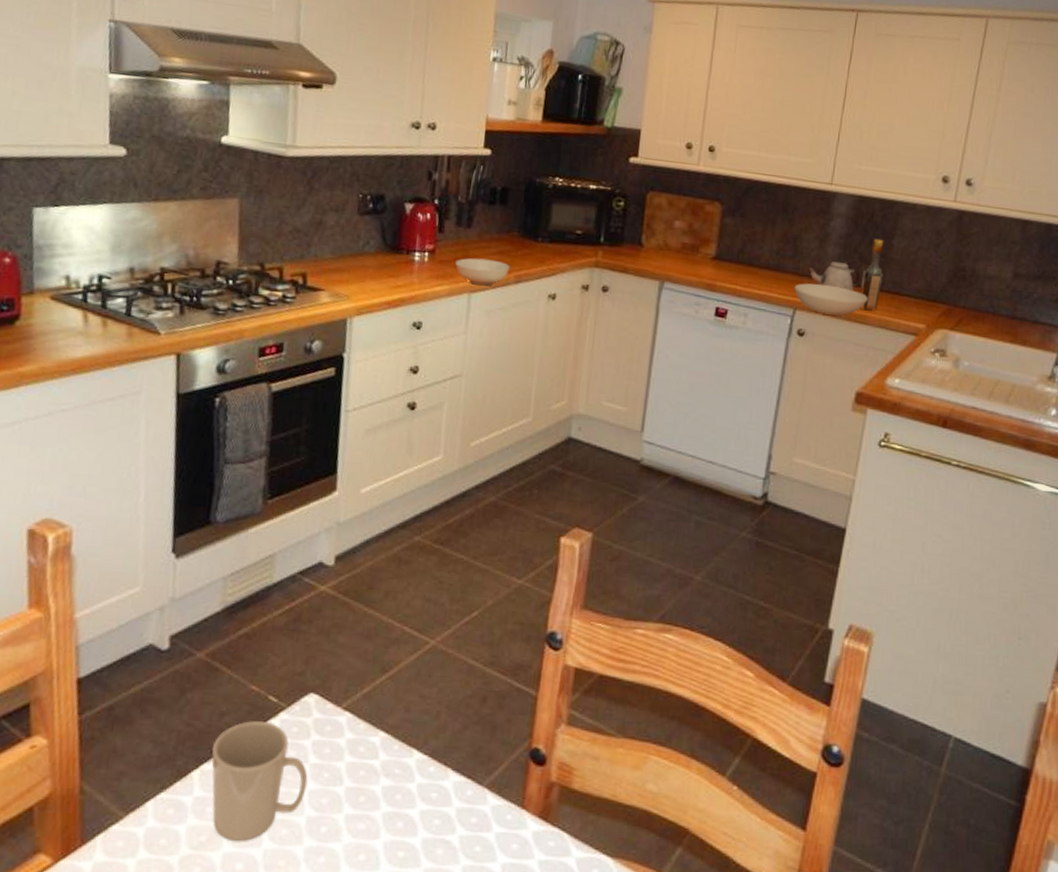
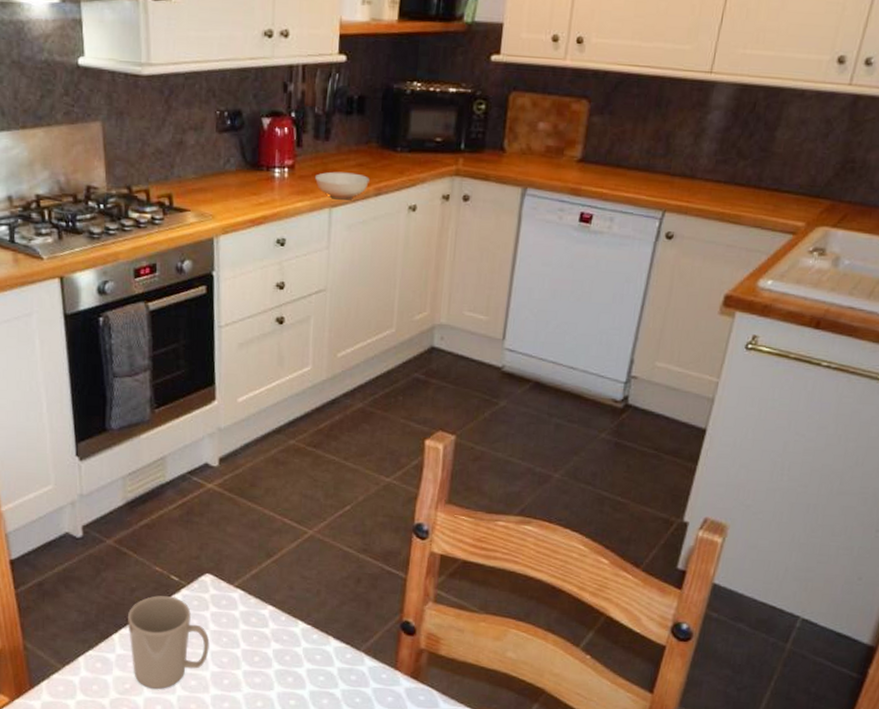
dish: present [794,283,868,316] -> none [664,183,744,216]
teapot: present [808,258,861,291] -> none [681,155,737,190]
bottle: present [859,238,884,312] -> none [734,131,766,211]

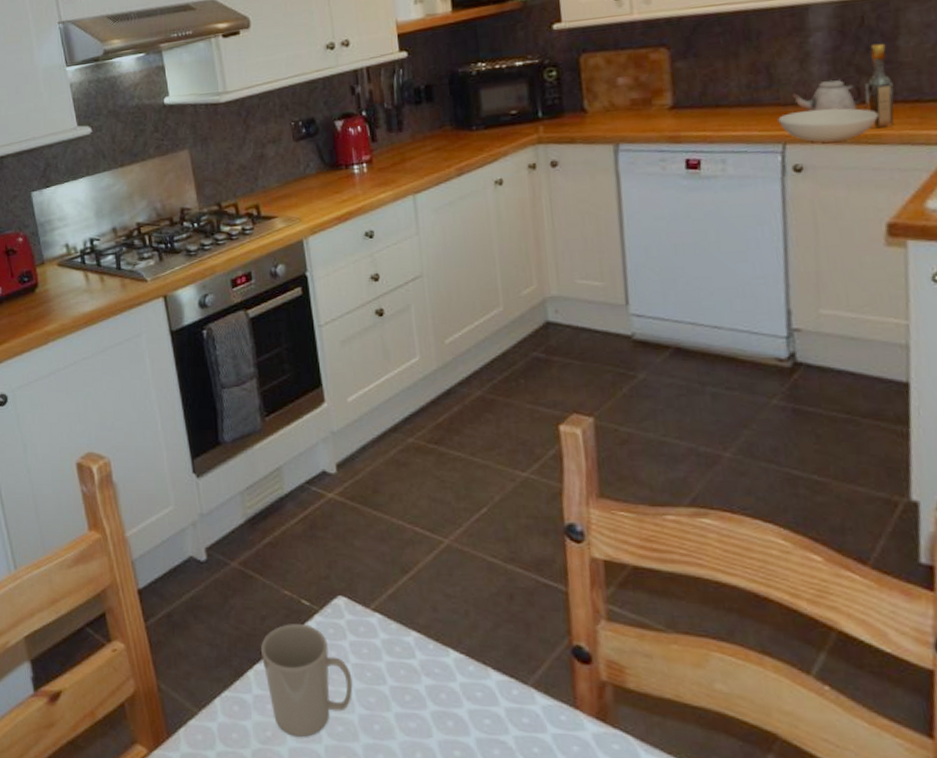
bowl: present [314,171,370,200] -> none [393,157,450,186]
dish: none [664,183,744,216] -> present [778,108,879,143]
teapot: none [681,155,737,190] -> present [791,76,864,111]
bottle: none [734,131,766,211] -> present [864,43,895,130]

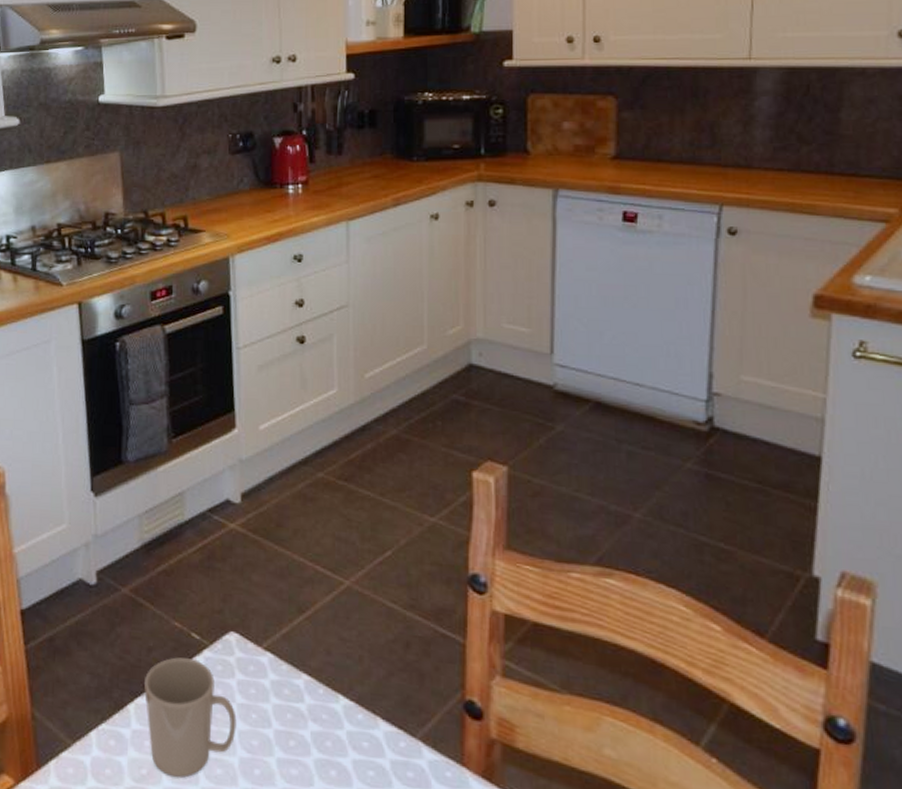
dish: present [778,108,879,143] -> none [717,173,815,208]
teapot: present [791,76,864,111] -> none [733,142,802,178]
bottle: present [864,43,895,130] -> none [802,114,832,200]

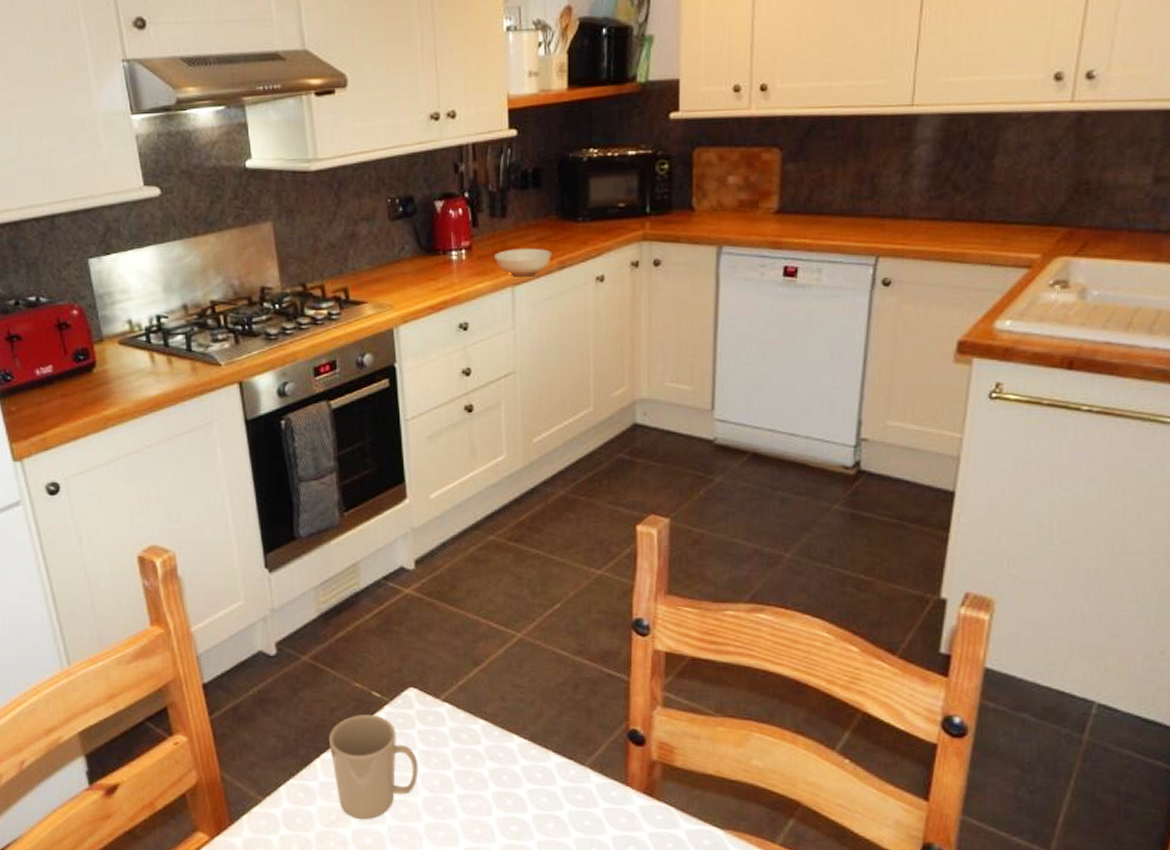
bowl: none [329,185,386,212] -> present [493,248,552,277]

